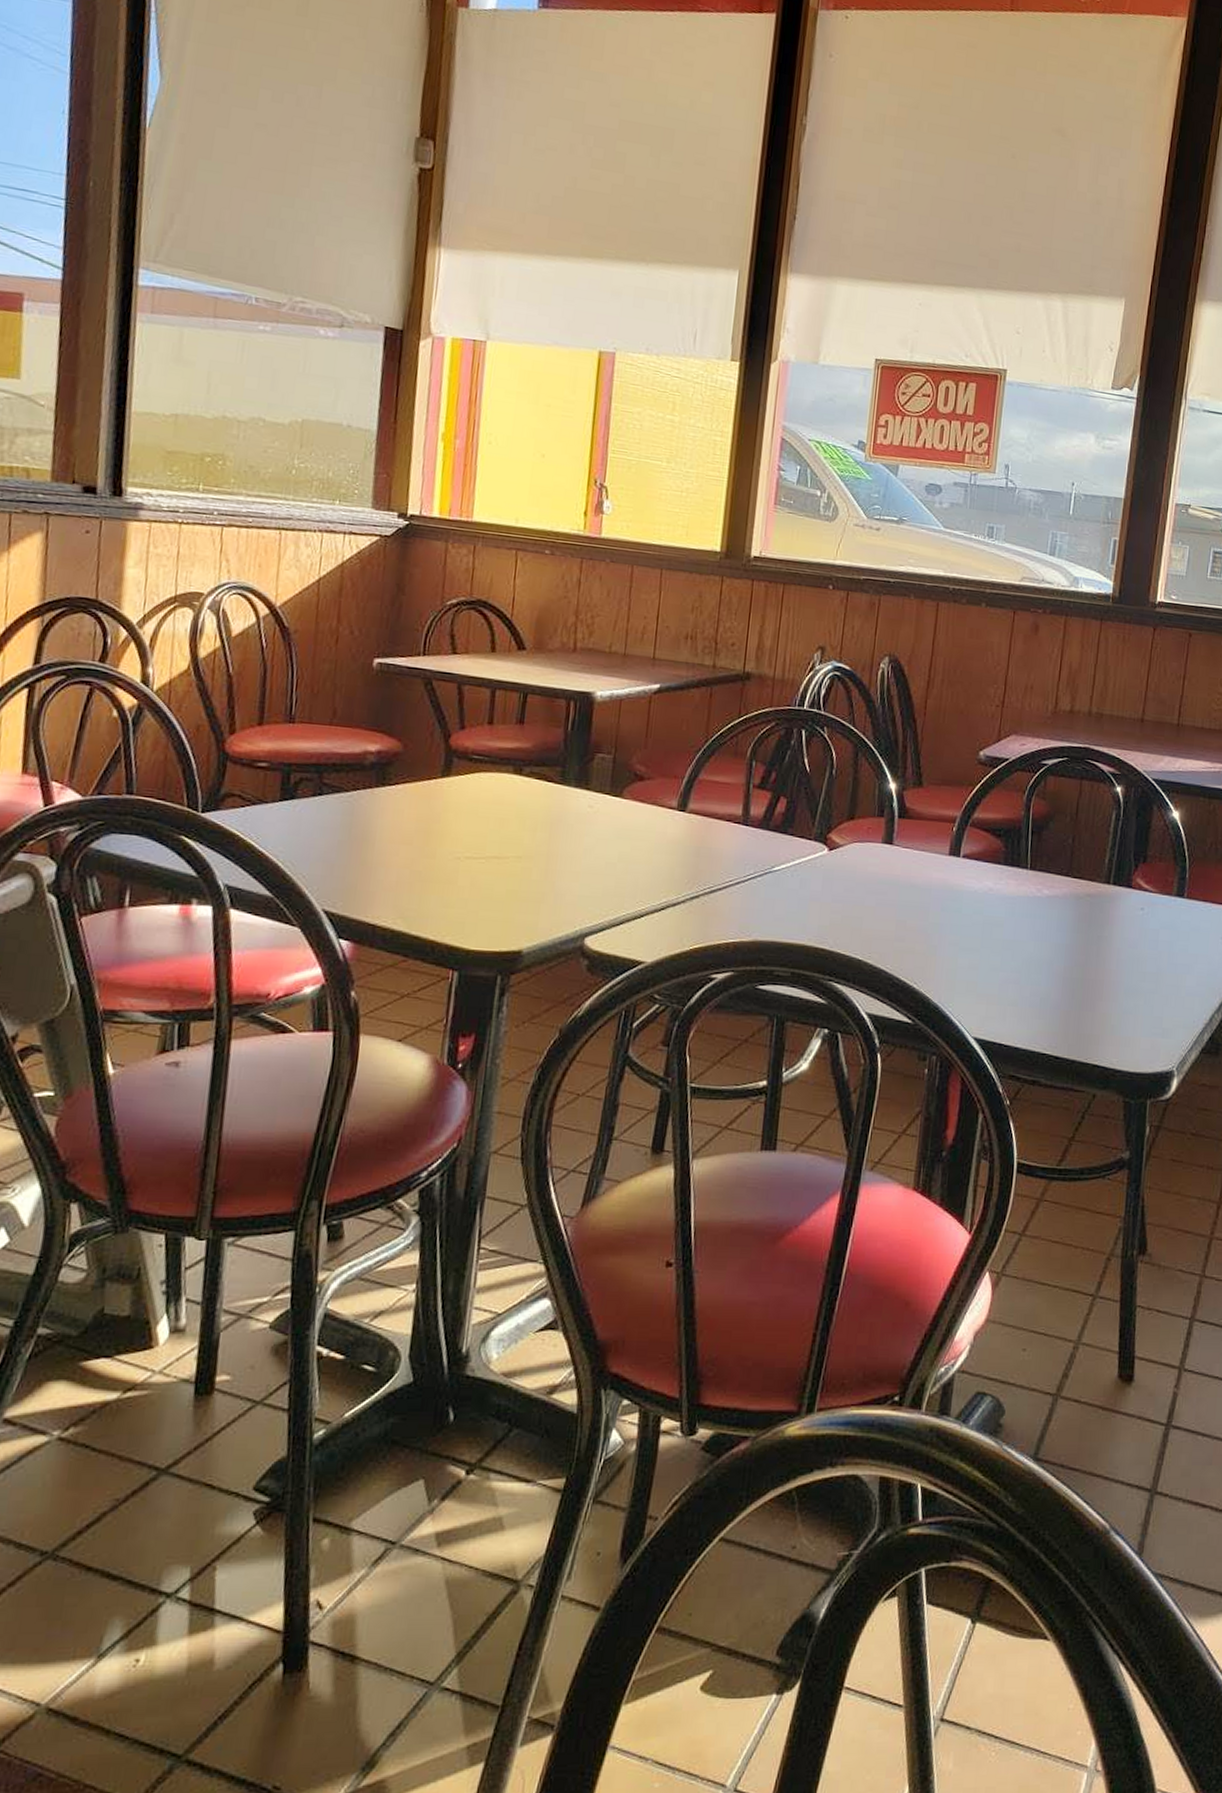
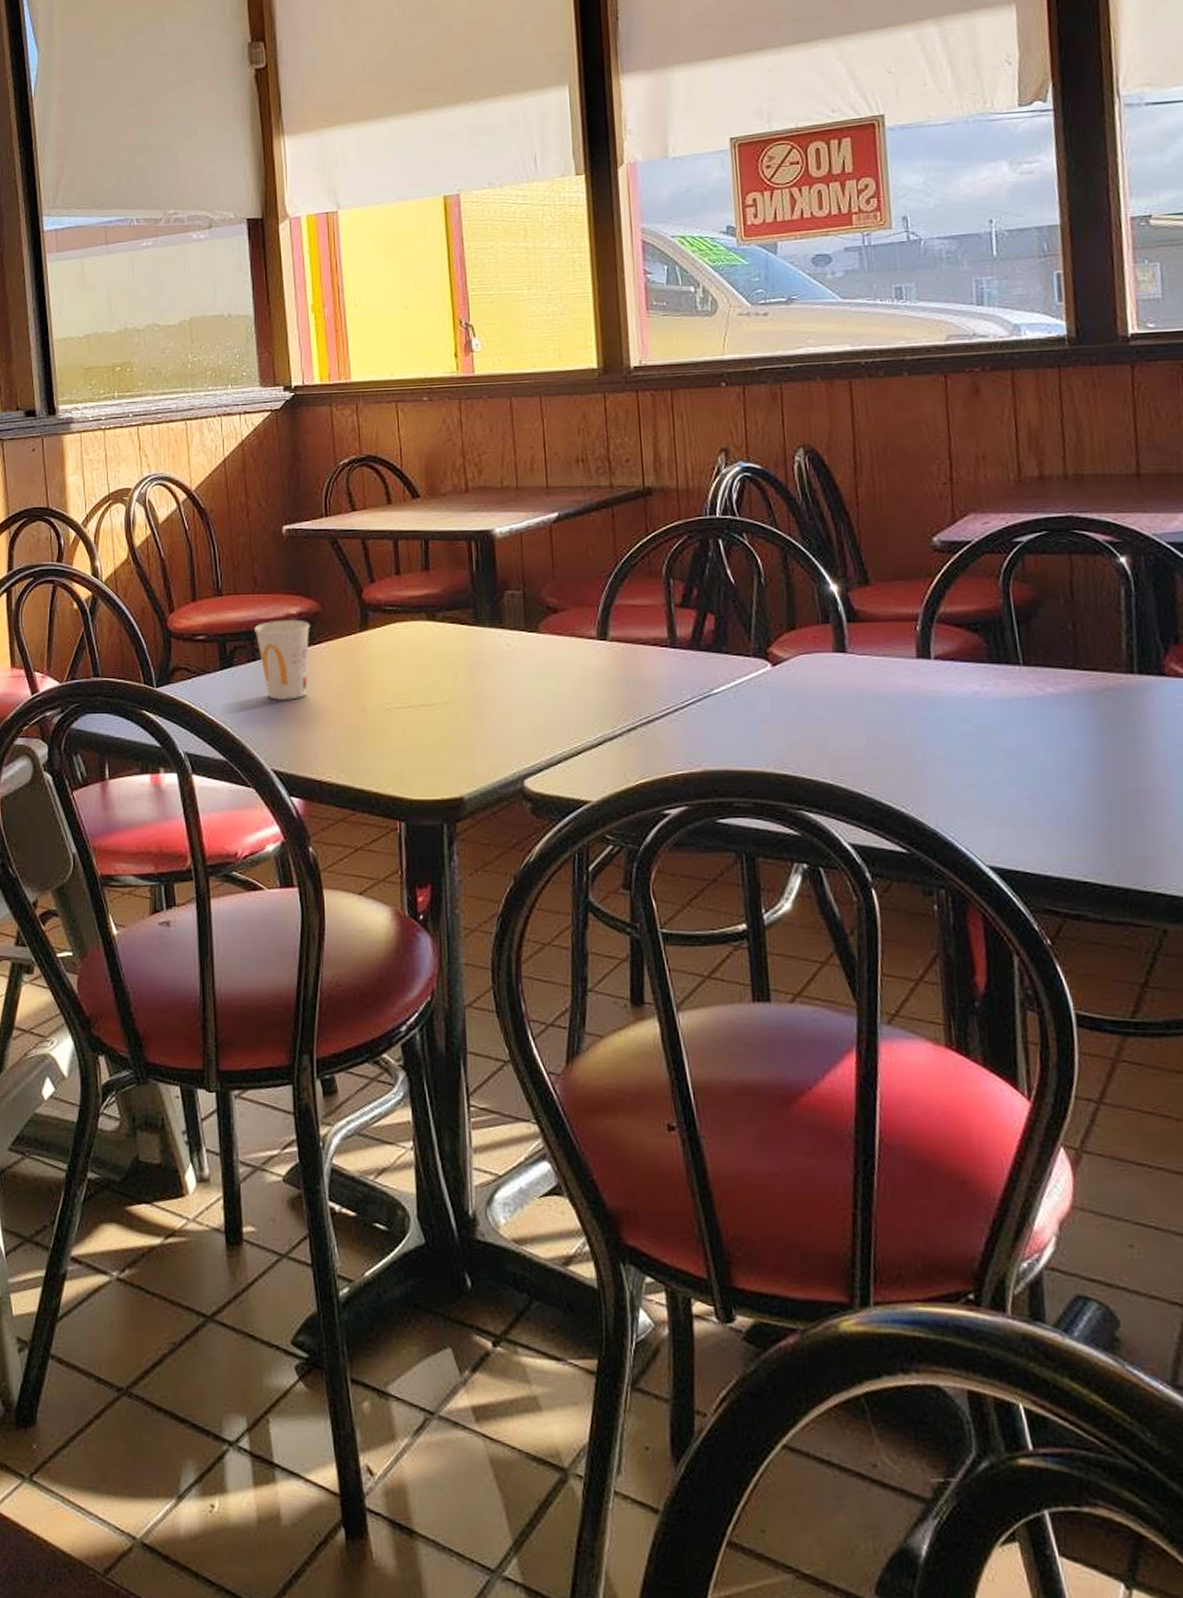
cup: none [325,755,389,840] -> present [254,619,310,700]

